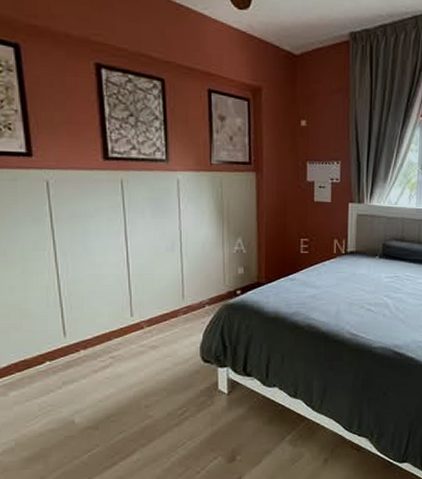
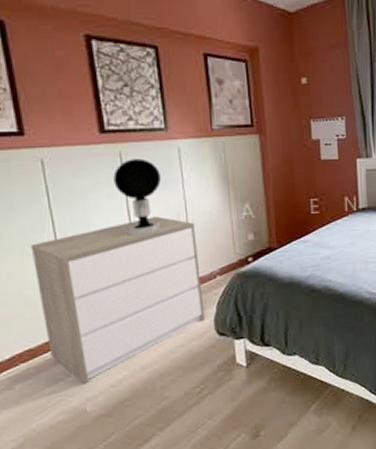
dresser: none [31,244,192,397] -> present [30,216,205,385]
table lamp: none [114,187,158,260] -> present [113,158,161,236]

